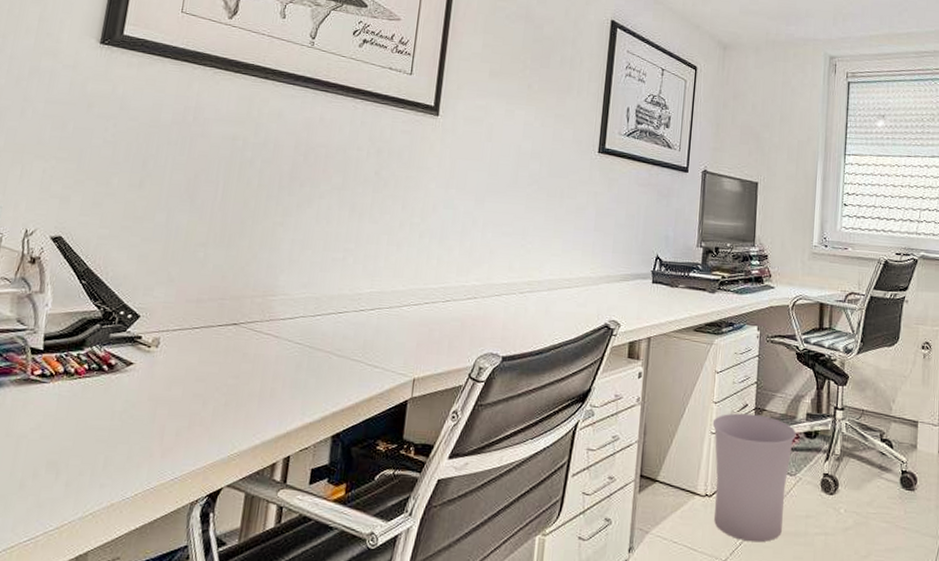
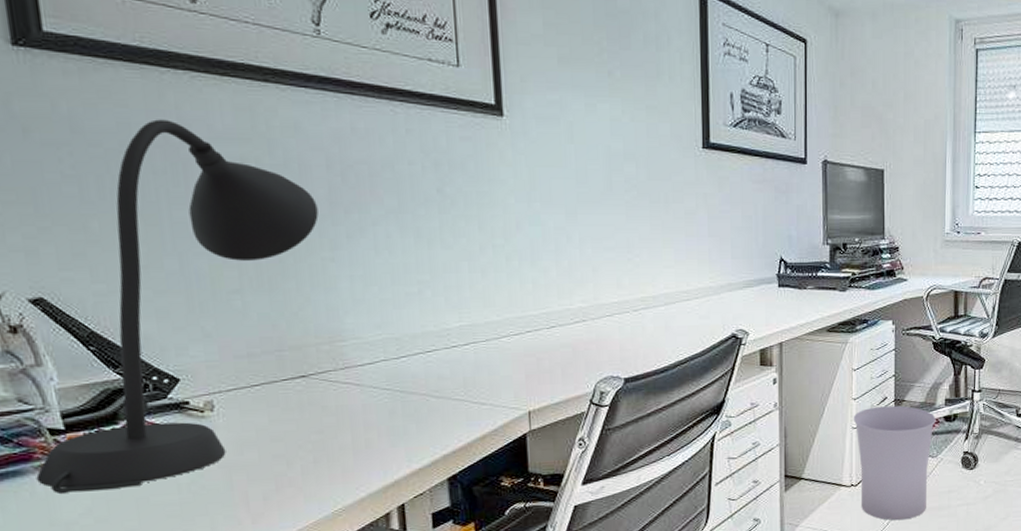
desk lamp: none [9,103,281,409] -> present [36,119,319,493]

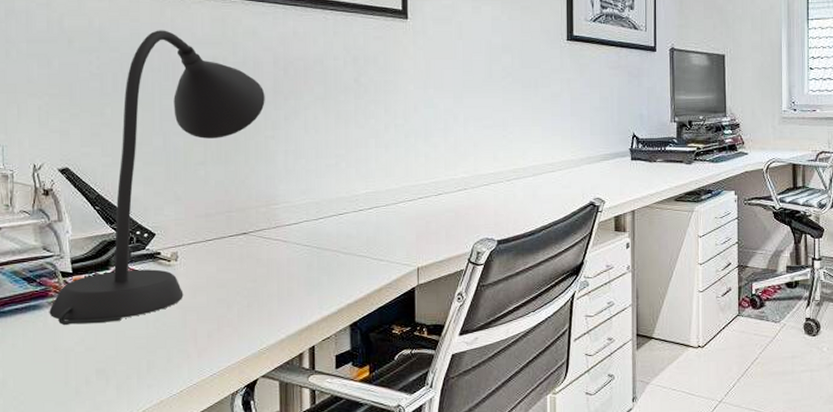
waste bin: present [853,405,936,521] -> none [699,271,778,383]

